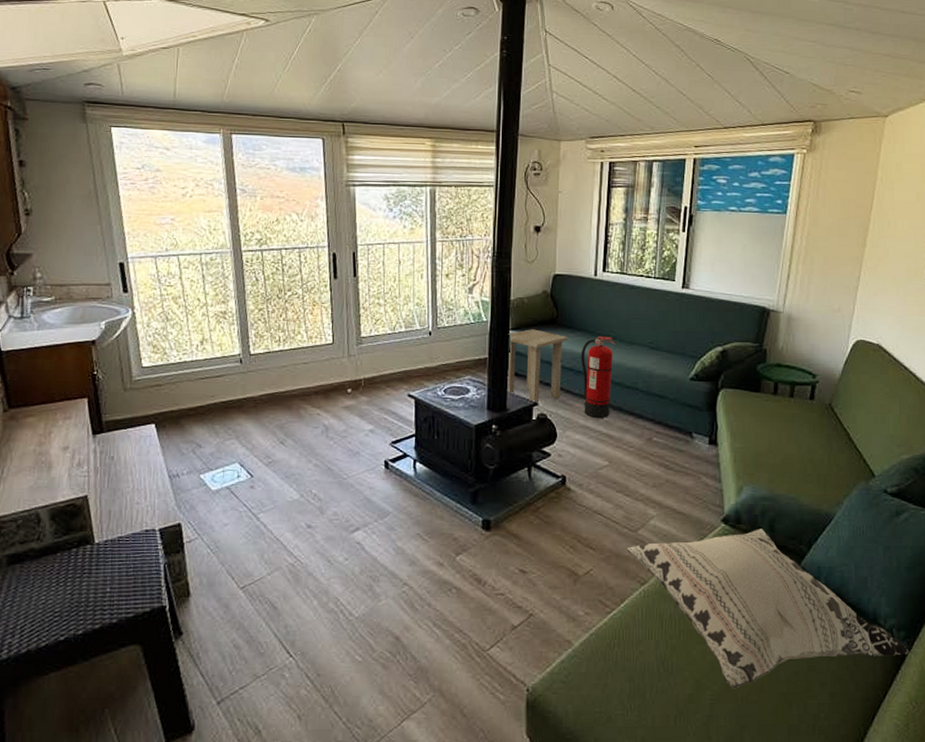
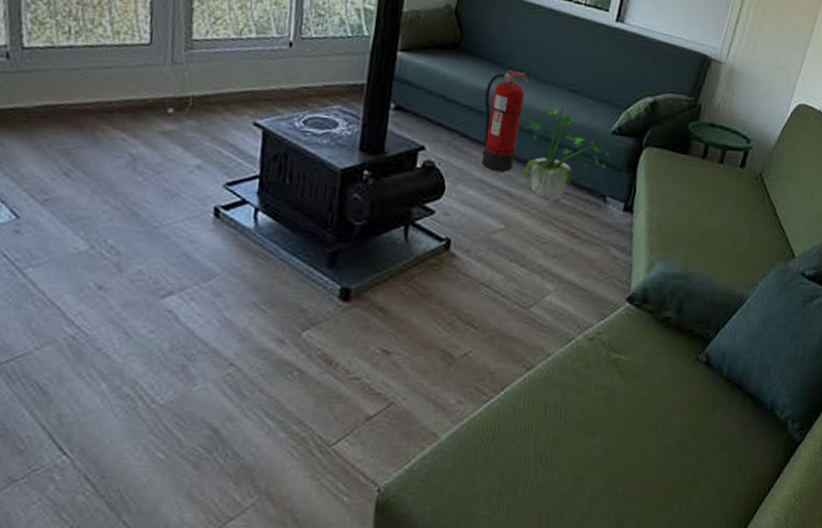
side table: present [508,329,568,405] -> none [389,52,472,150]
potted plant: none [619,353,698,438] -> present [522,96,620,199]
decorative pillow: present [626,529,909,689] -> none [513,310,800,485]

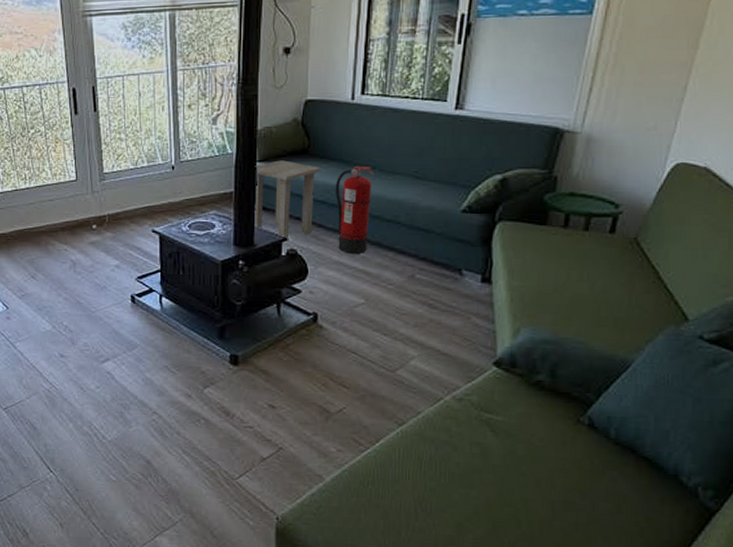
side table: none [389,52,472,150] -> present [255,160,321,241]
potted plant: present [522,96,620,199] -> none [377,183,471,275]

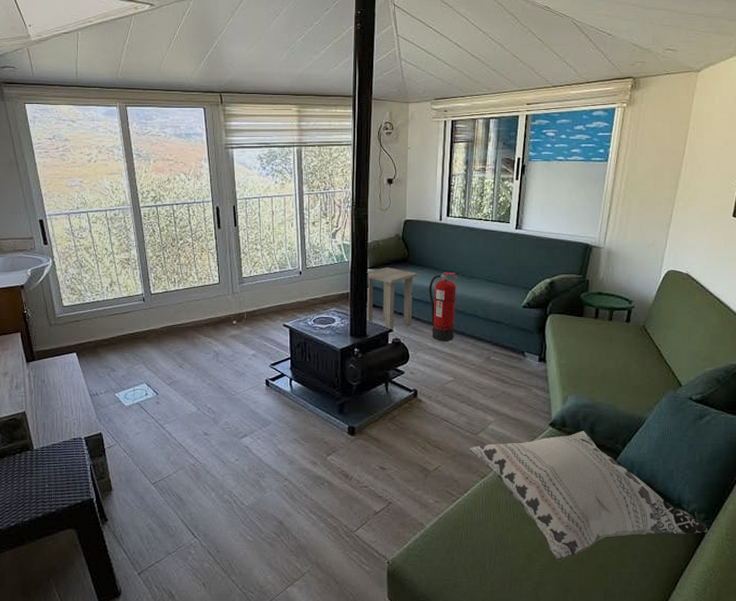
decorative pillow: none [382,373,717,535] -> present [468,431,708,561]

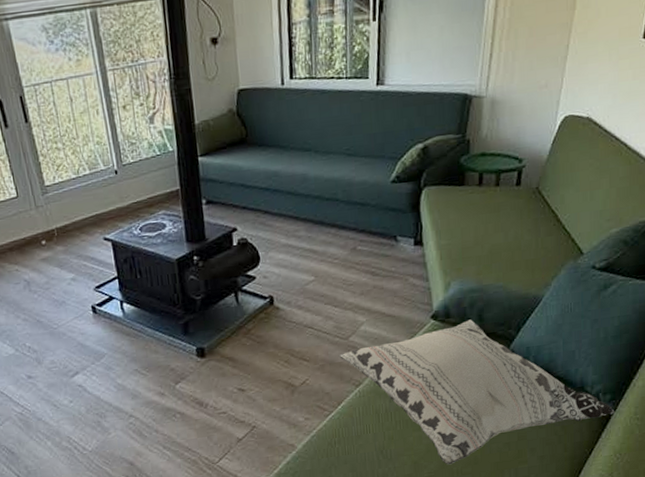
side table: present [366,267,418,332] -> none [197,152,261,231]
fire extinguisher: present [428,272,458,341] -> none [275,149,312,236]

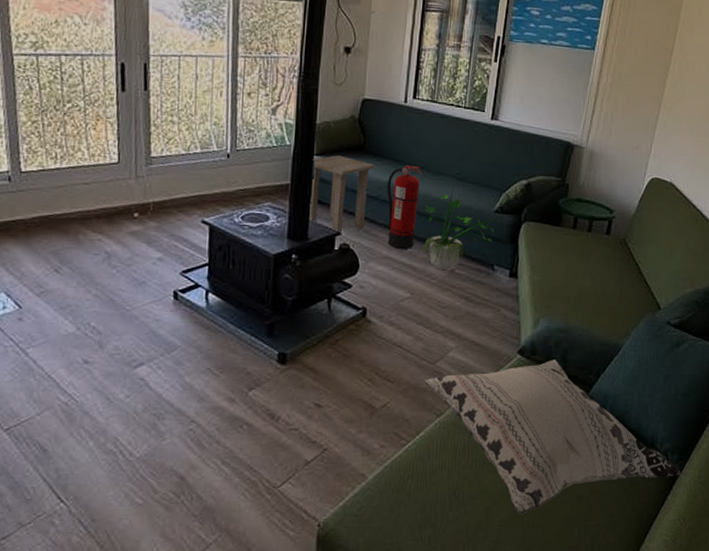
side table: none [197,152,261,231] -> present [310,155,375,235]
fire extinguisher: none [275,149,312,236] -> present [386,166,423,249]
potted plant: none [317,161,400,249] -> present [422,184,502,270]

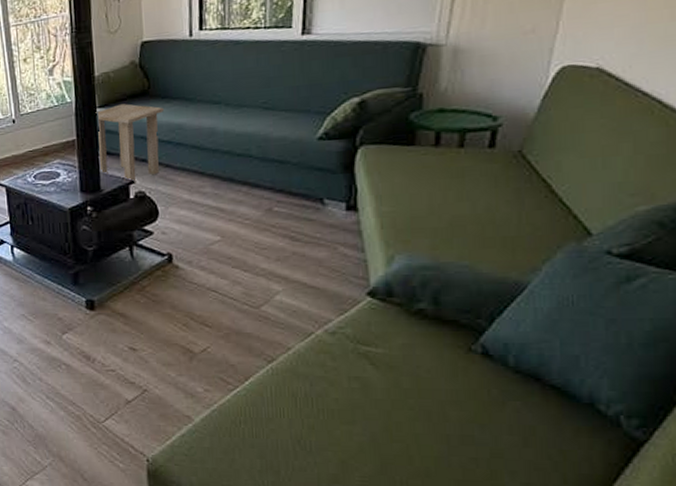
fire extinguisher: present [386,166,423,249] -> none [179,102,220,191]
potted plant: present [422,184,502,270] -> none [227,115,329,209]
decorative pillow: present [423,359,680,515] -> none [247,302,645,472]

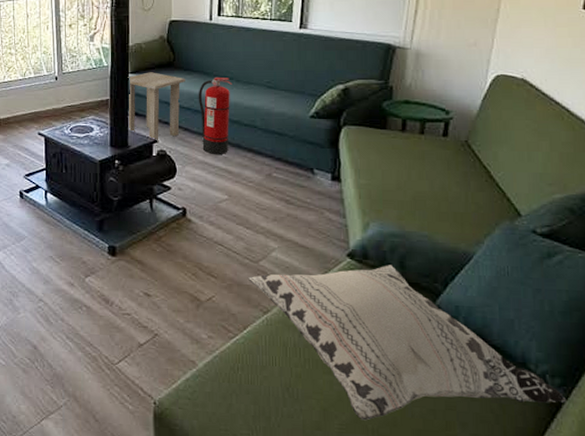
fire extinguisher: none [179,102,220,191] -> present [198,78,232,154]
decorative pillow: none [247,302,645,472] -> present [247,265,566,421]

